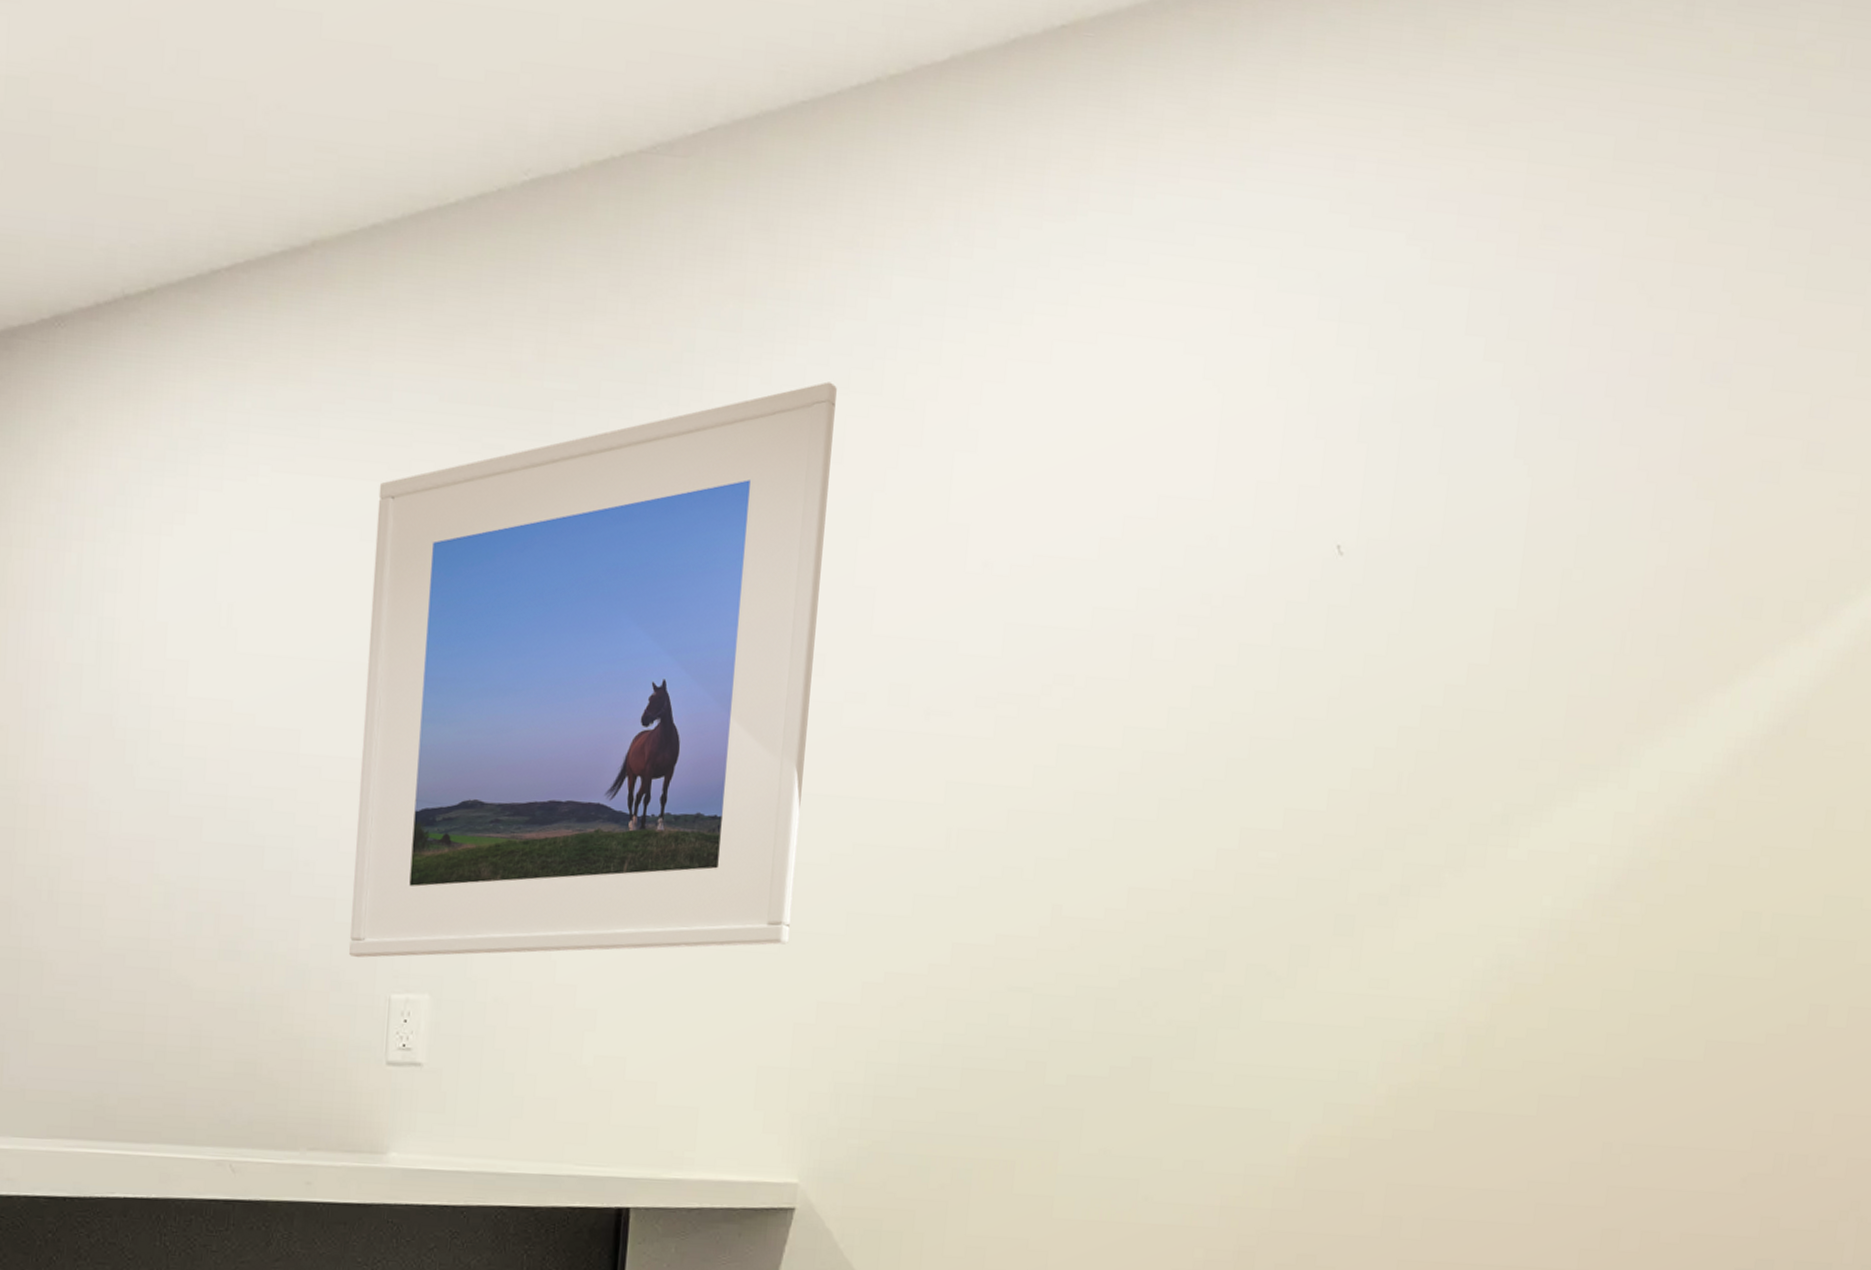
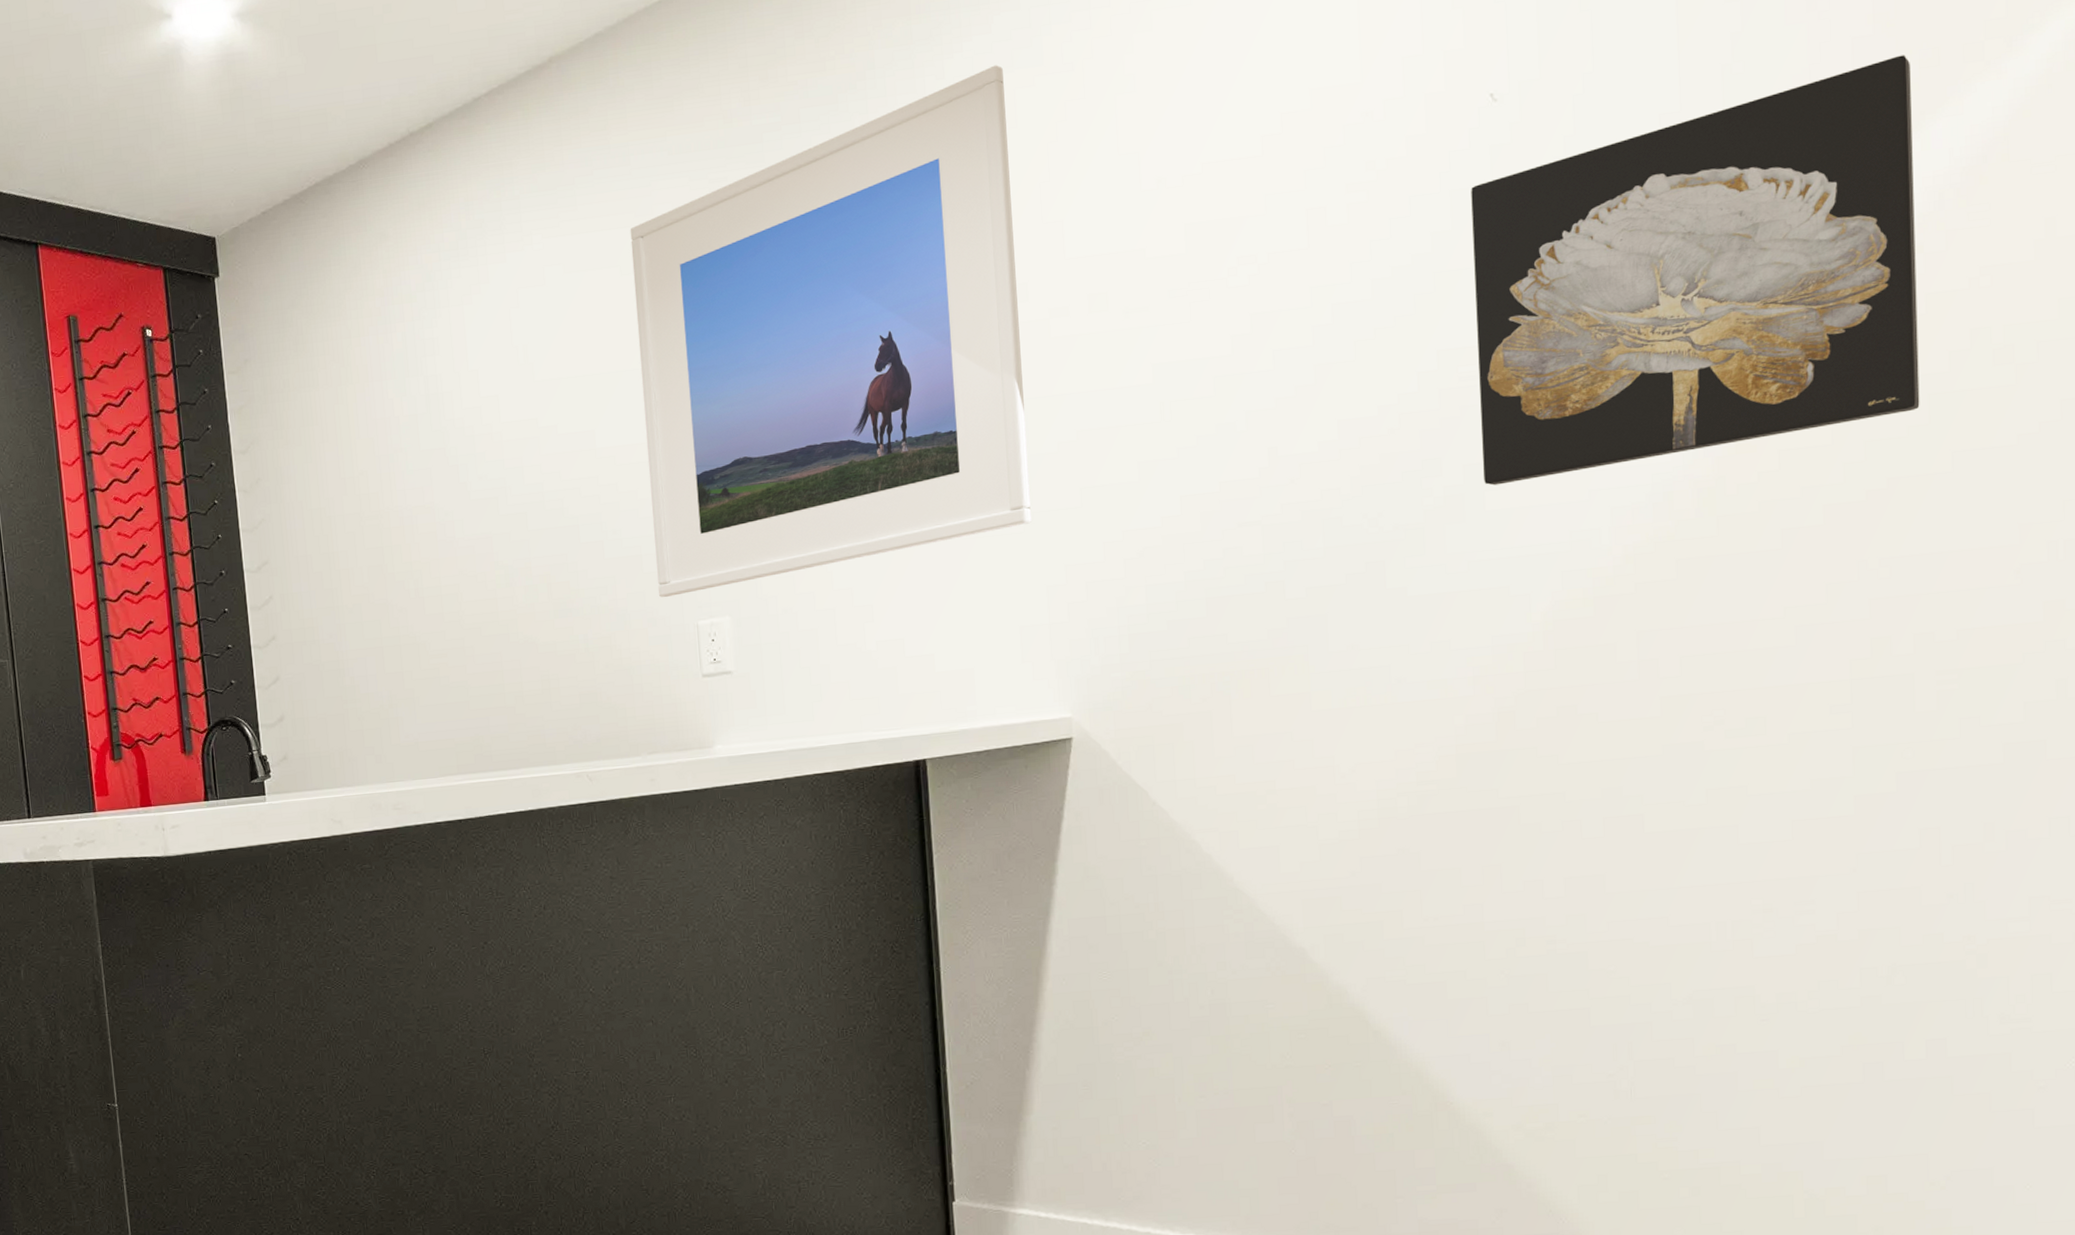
wall art: none [1264,598,1735,994] -> present [1471,54,1920,486]

